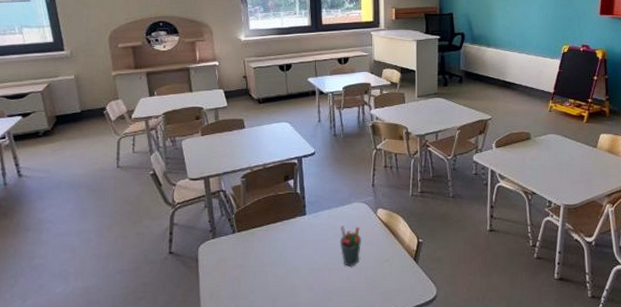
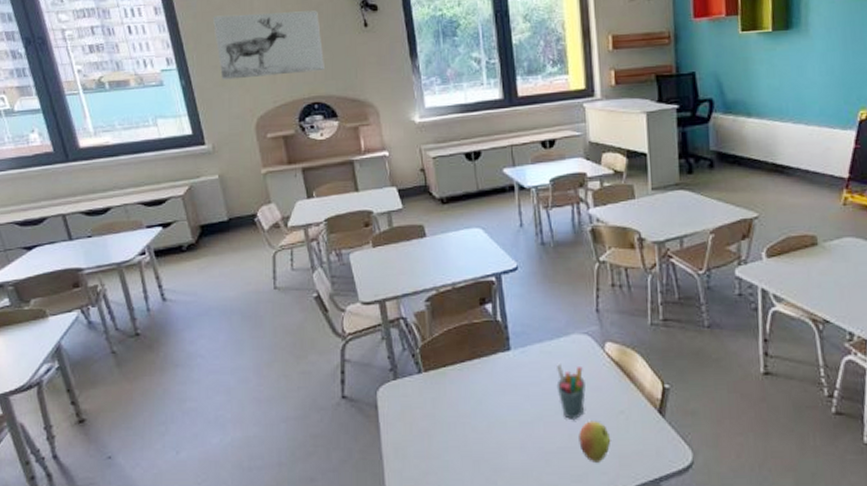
apple: none [354,267,378,298] -> present [579,421,611,462]

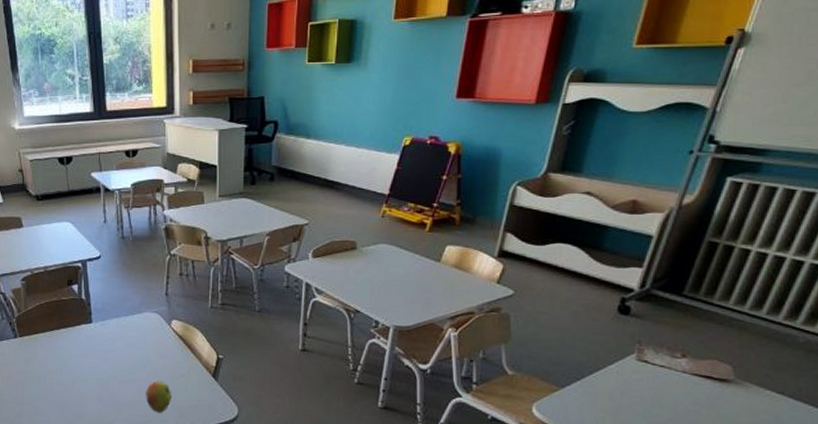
pen holder: present [556,362,586,419] -> none [129,334,153,379]

